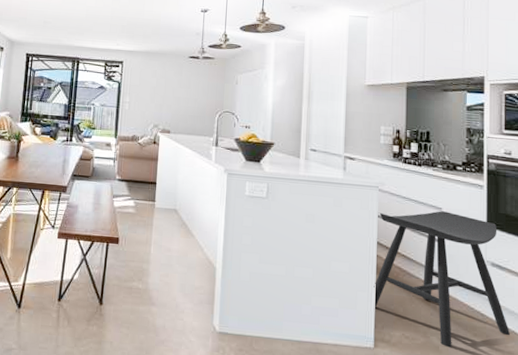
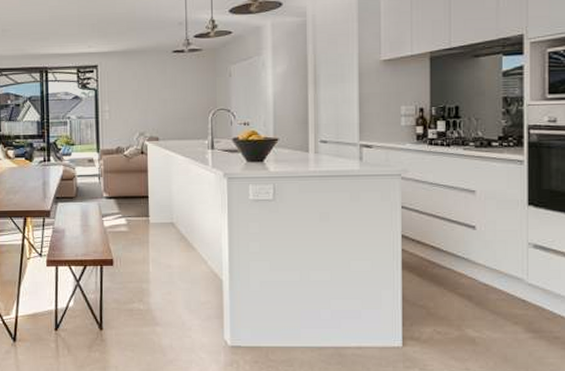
stool: present [374,211,511,348] -> none [399,194,557,339]

